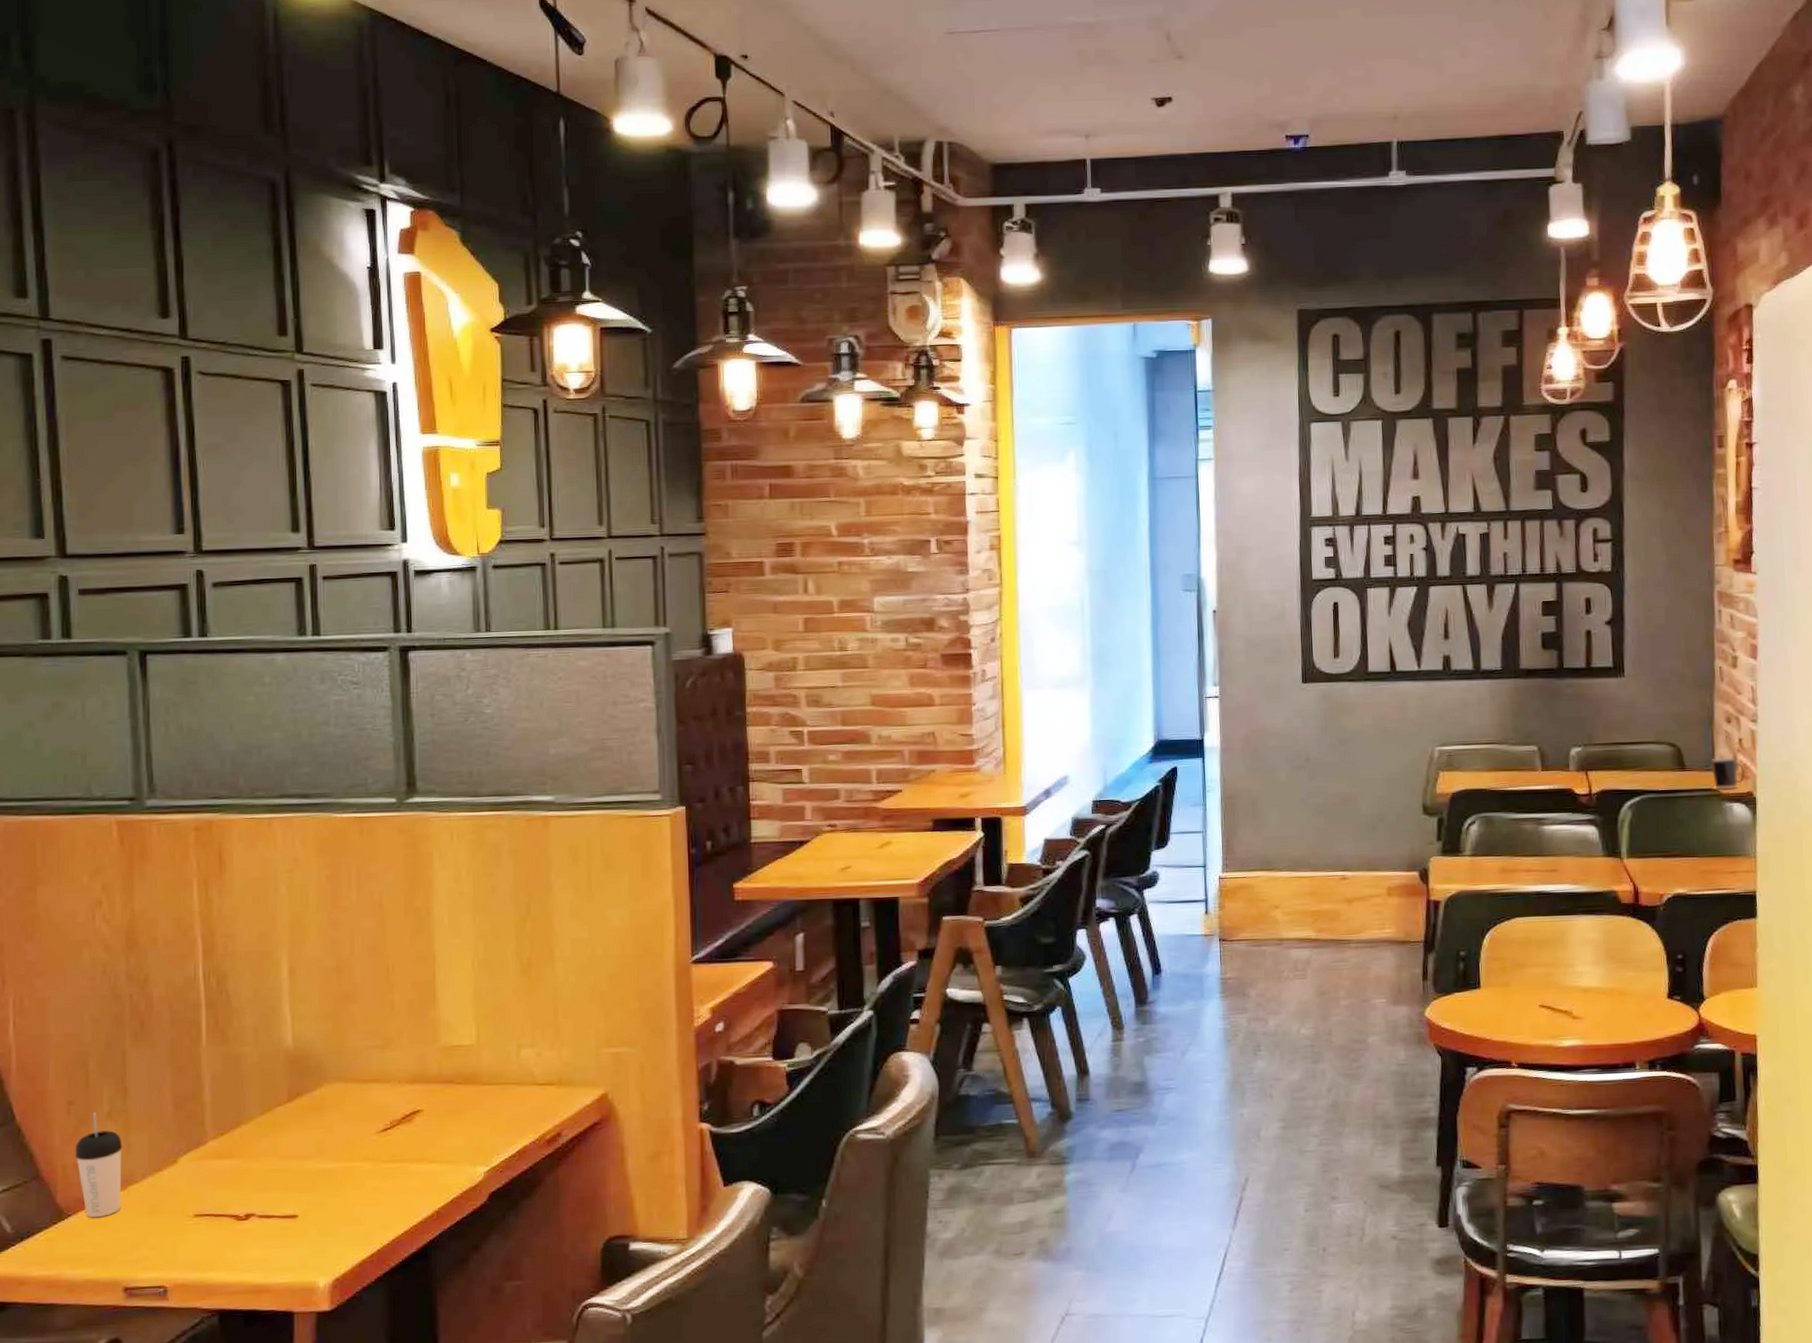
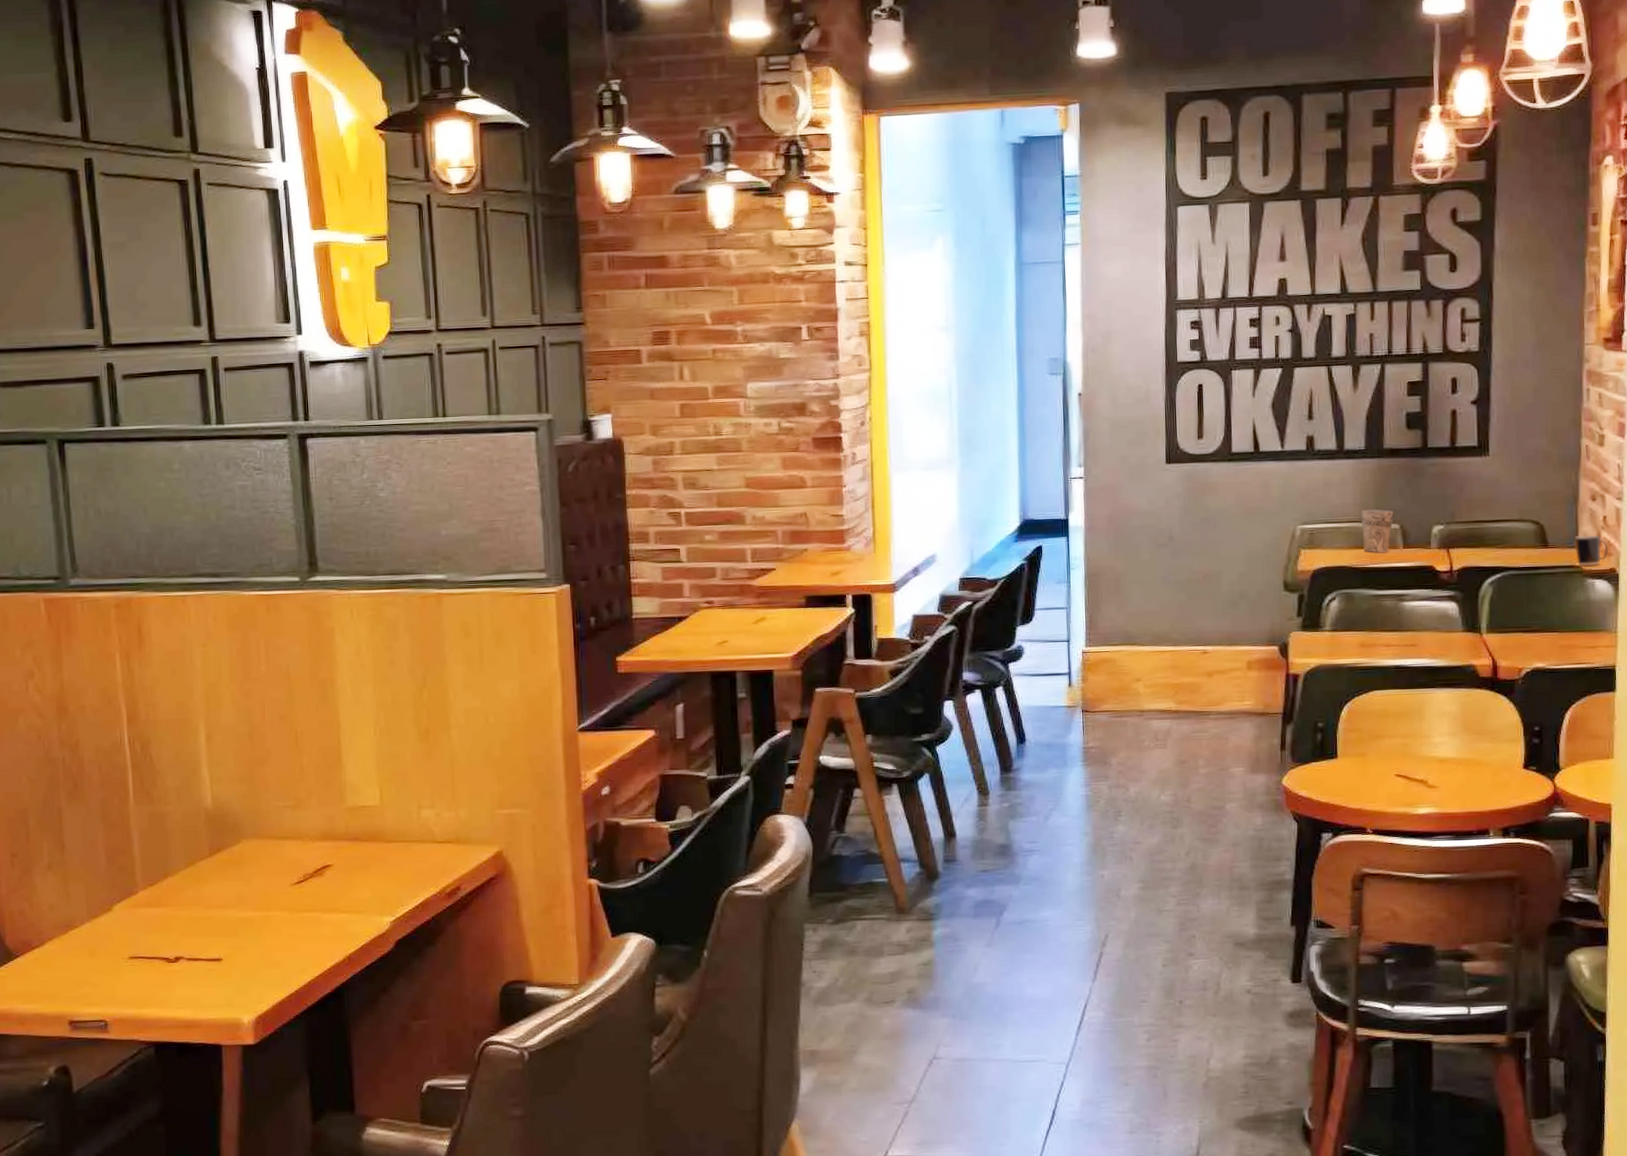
beverage cup: present [75,1112,123,1218] -> none [20,864,63,959]
cup: none [1499,730,1532,776] -> present [1361,509,1395,554]

